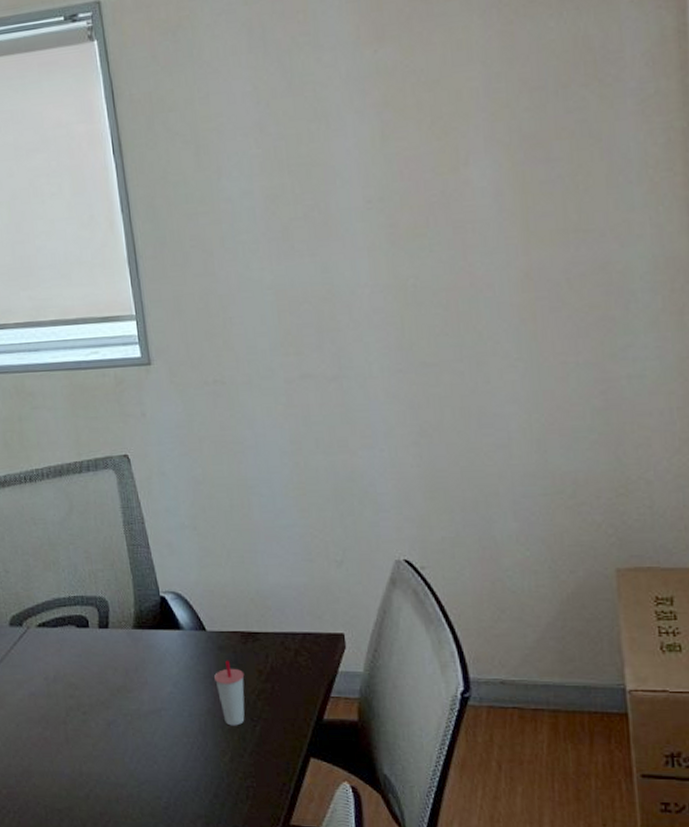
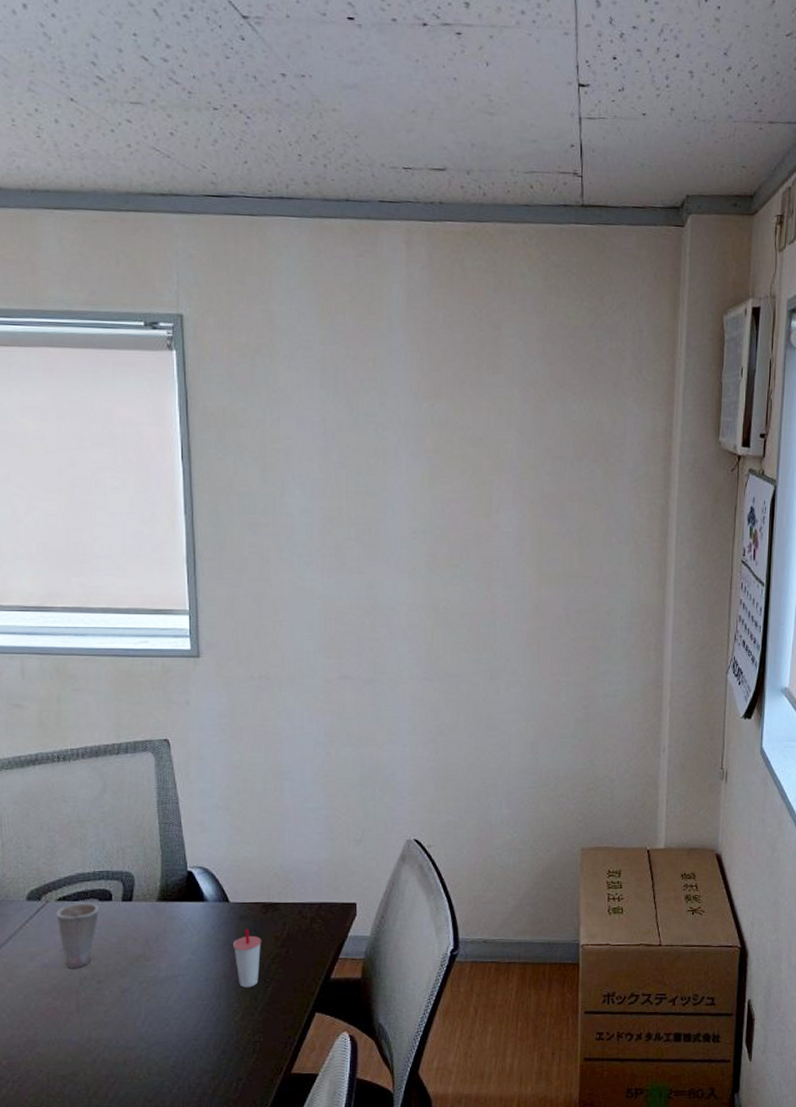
cup: none [37,629,78,697] -> present [56,902,100,968]

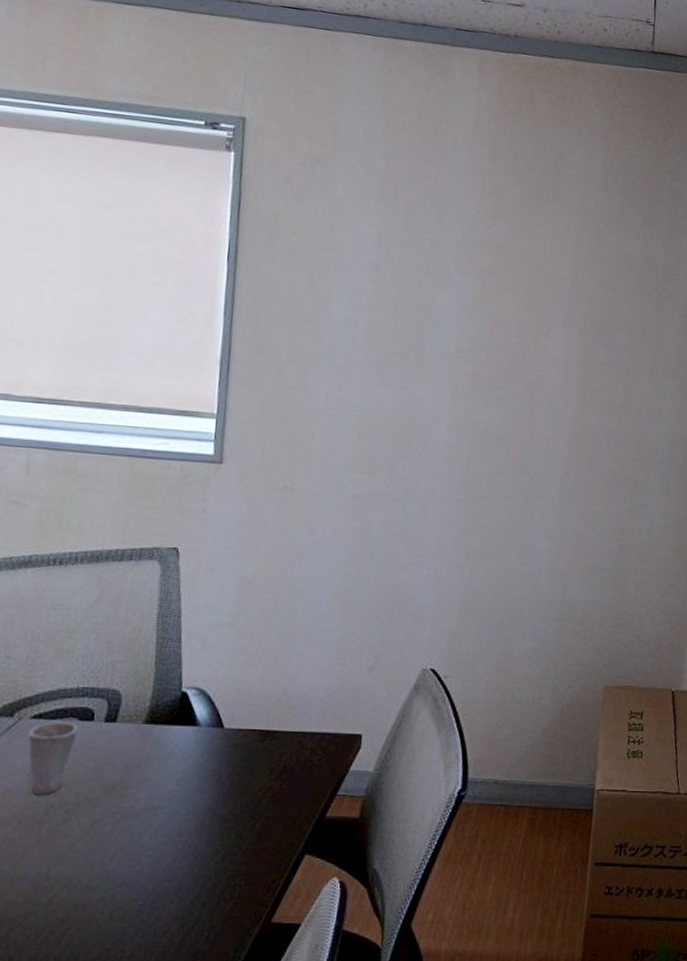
cup: present [233,928,262,988] -> none [222,757,255,824]

